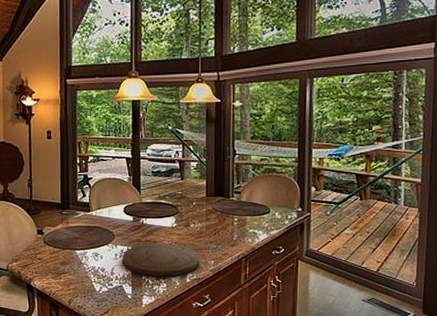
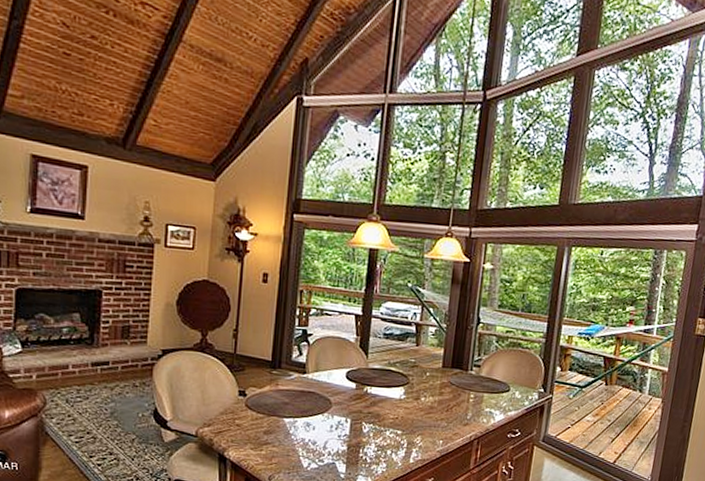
cutting board: present [122,243,200,278] -> none [337,415,428,458]

